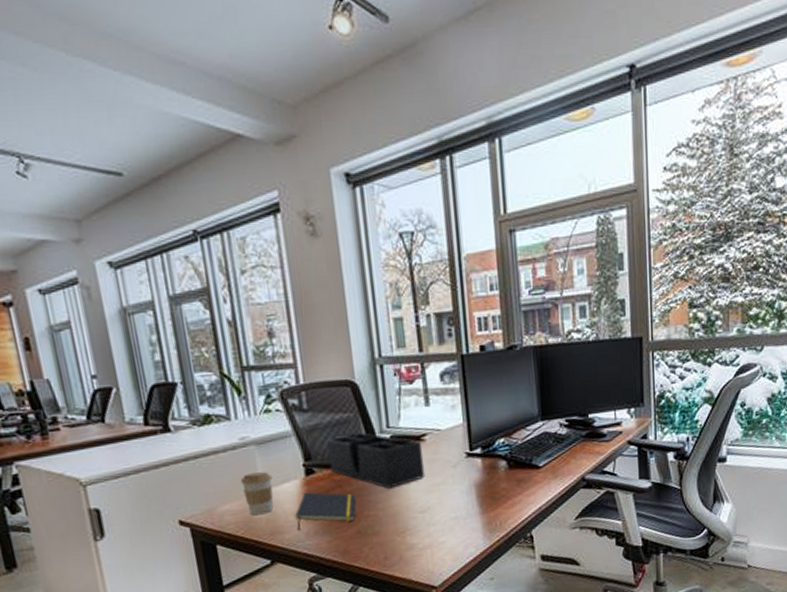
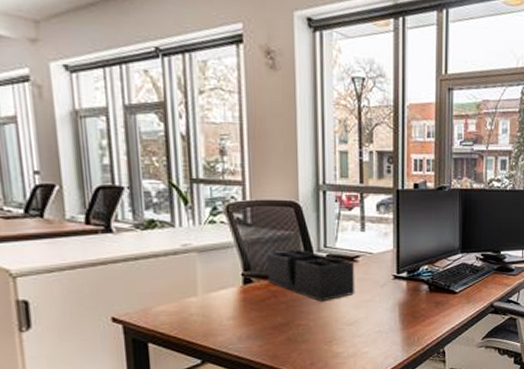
coffee cup: present [240,472,274,516] -> none [178,278,211,318]
notepad: present [295,492,356,530] -> none [230,299,289,334]

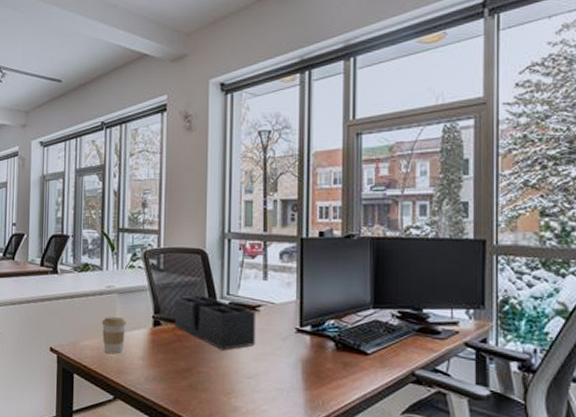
coffee cup: none [178,278,211,318] -> present [101,317,126,354]

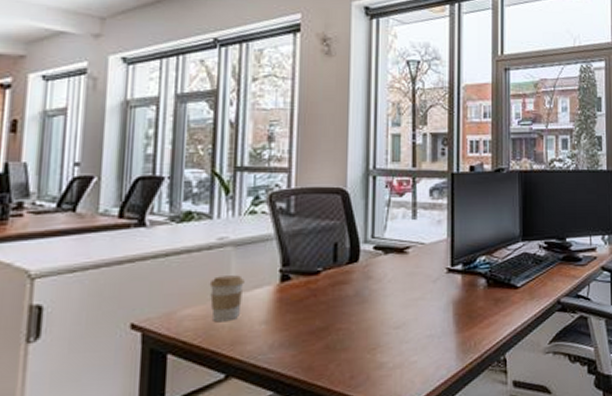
desk organizer: present [174,295,257,350] -> none [307,241,405,301]

